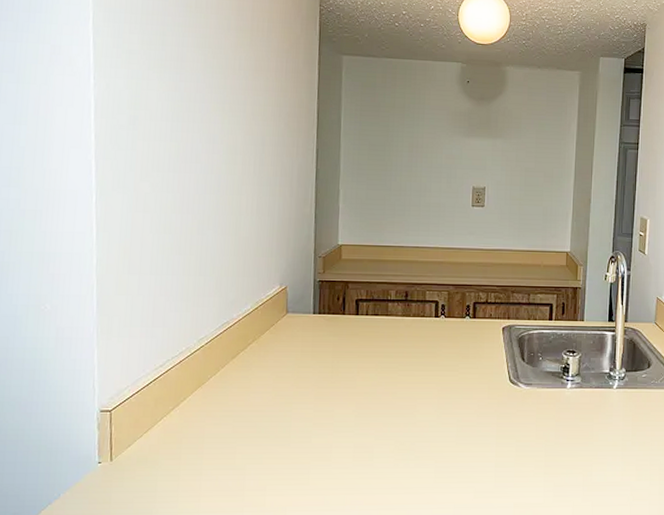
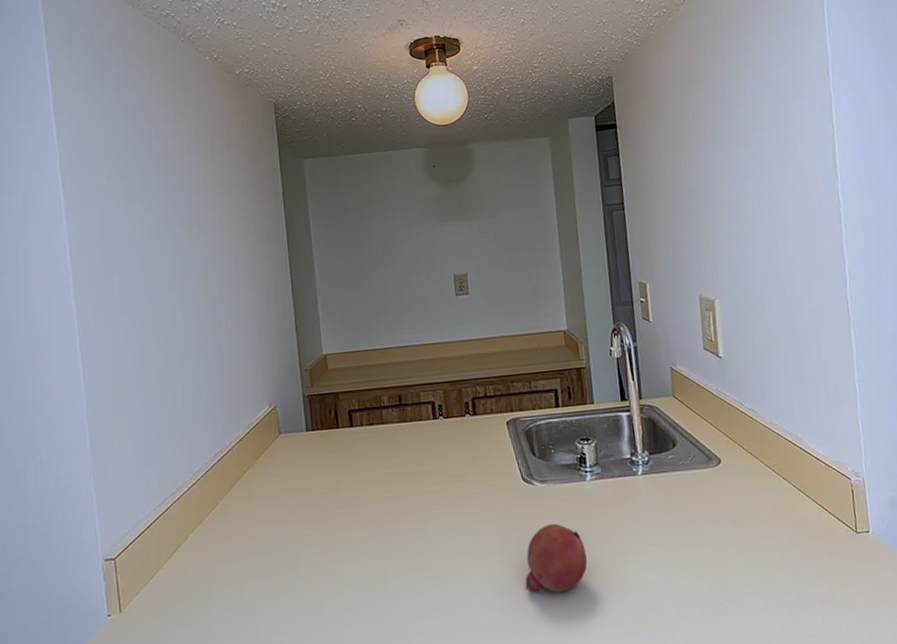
fruit: none [498,422,557,483] -> present [525,523,587,593]

